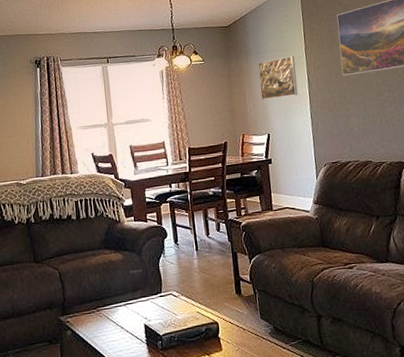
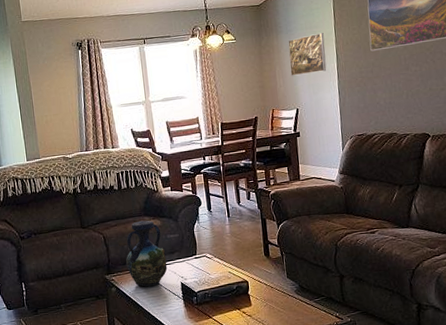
vase: none [83,253,130,330] -> present [126,220,168,287]

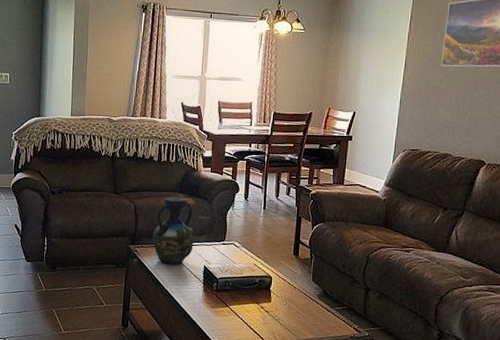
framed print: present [288,32,327,76] -> none [354,38,396,79]

